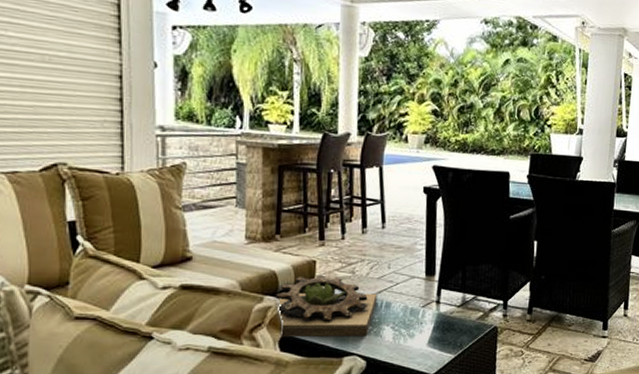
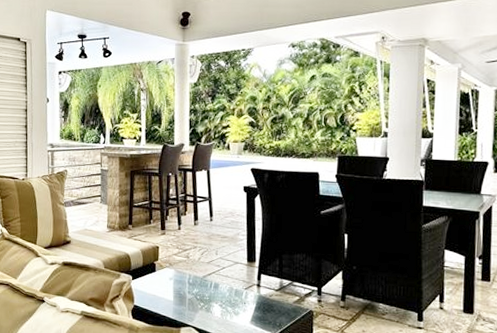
succulent planter: present [275,275,378,338] -> none [129,258,208,312]

